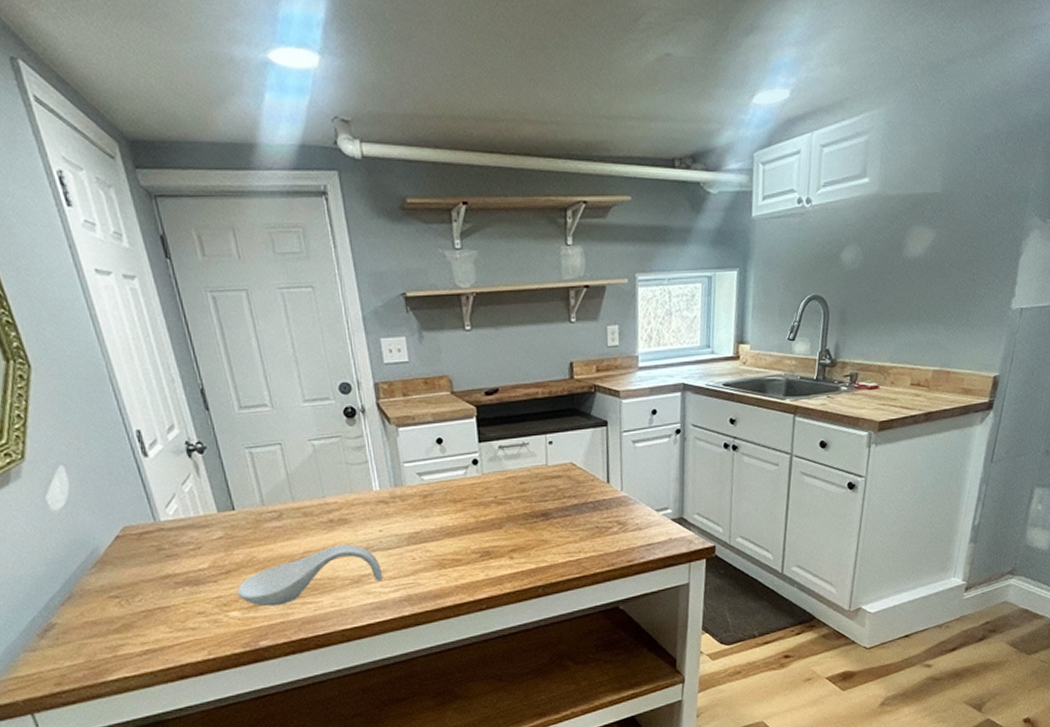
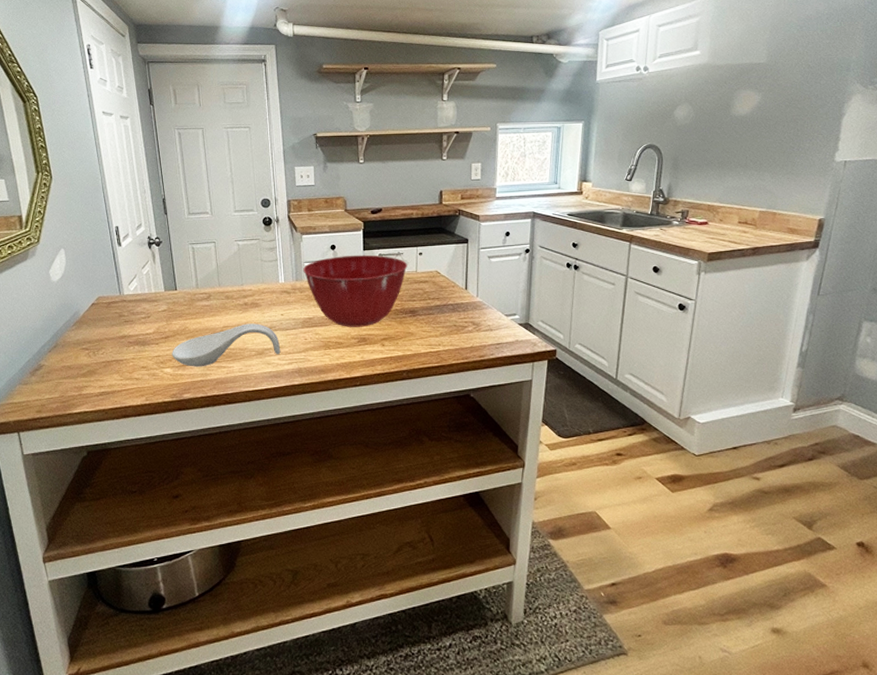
mixing bowl: none [403,447,536,540] -> present [303,255,408,327]

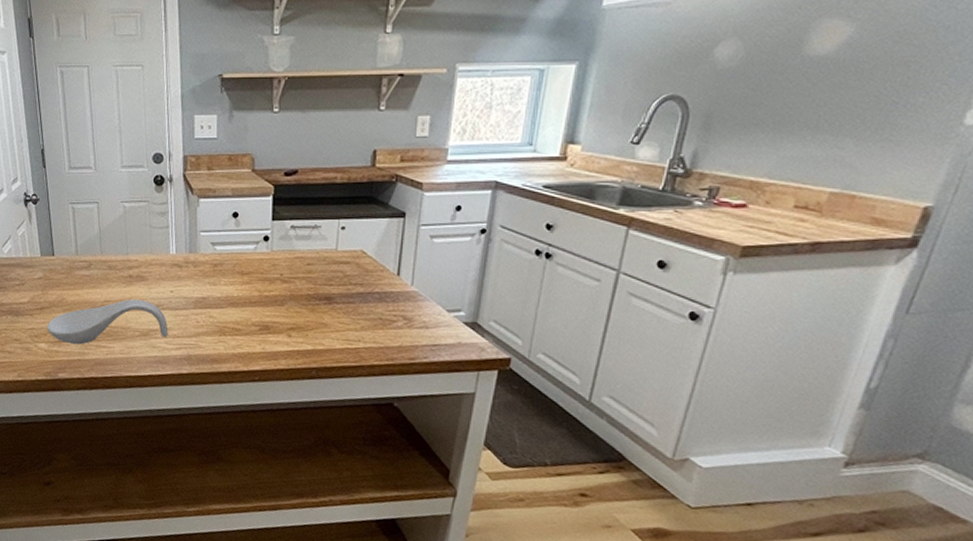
mixing bowl: present [303,255,408,327] -> none [198,225,326,313]

